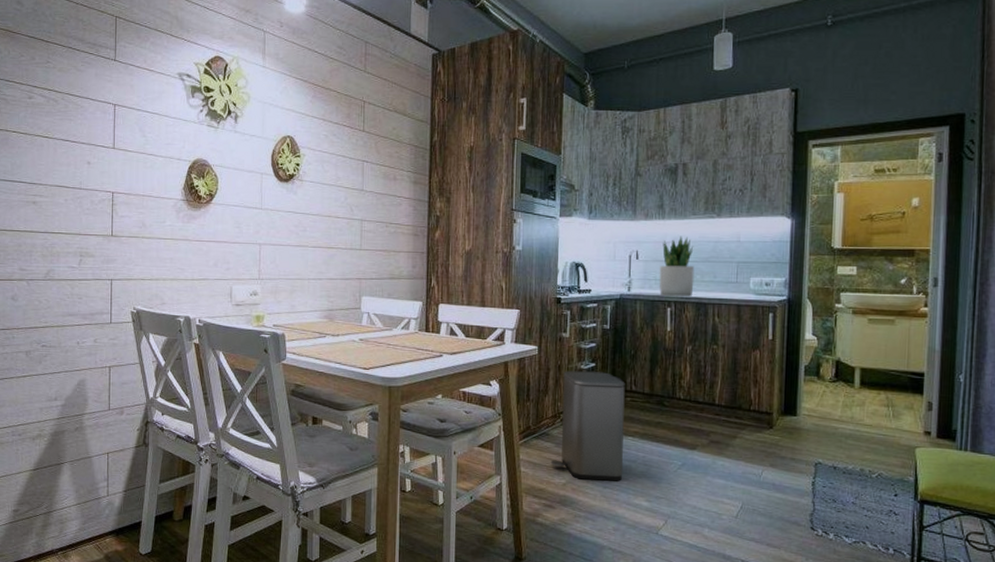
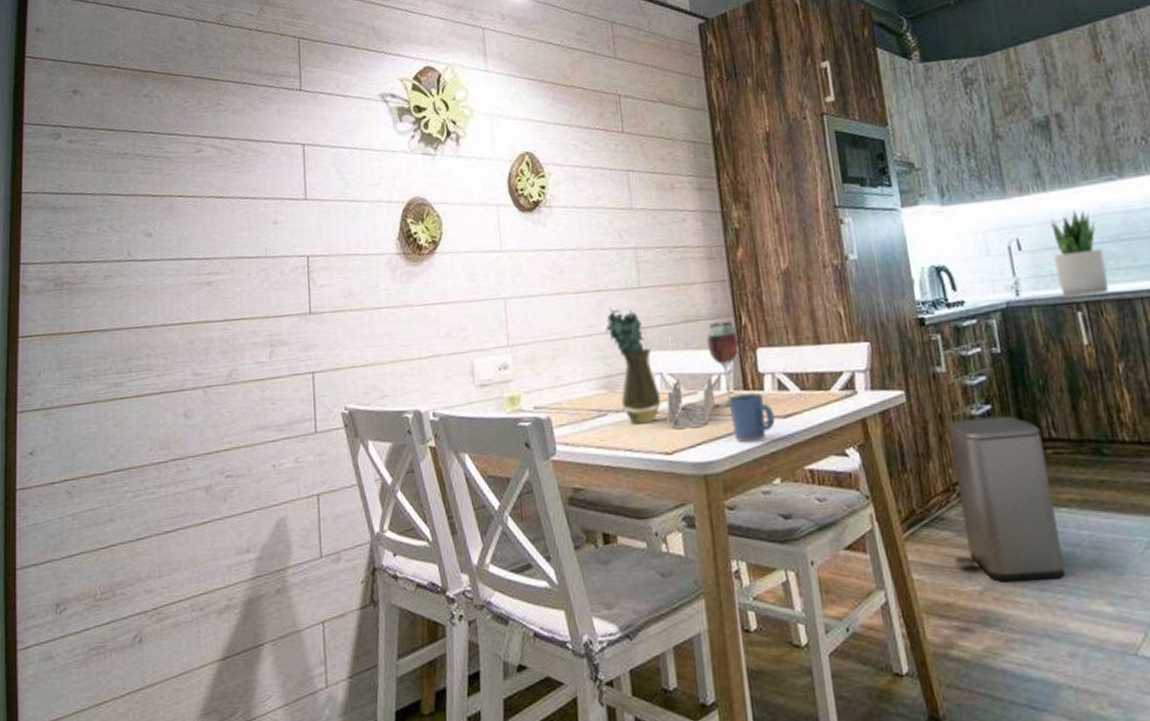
vase: none [332,261,365,347] -> present [605,307,661,425]
napkin holder: none [368,319,405,354] -> present [666,376,716,430]
wineglass: none [404,282,428,343] -> present [706,321,740,408]
mug: none [413,334,445,368] -> present [727,393,775,442]

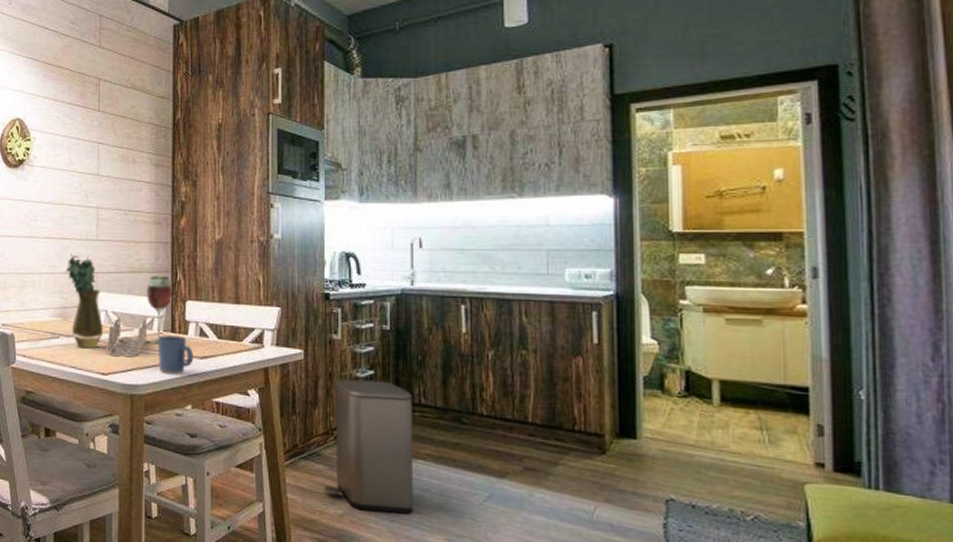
planter: present [1051,210,1109,297] -> none [449,219,493,293]

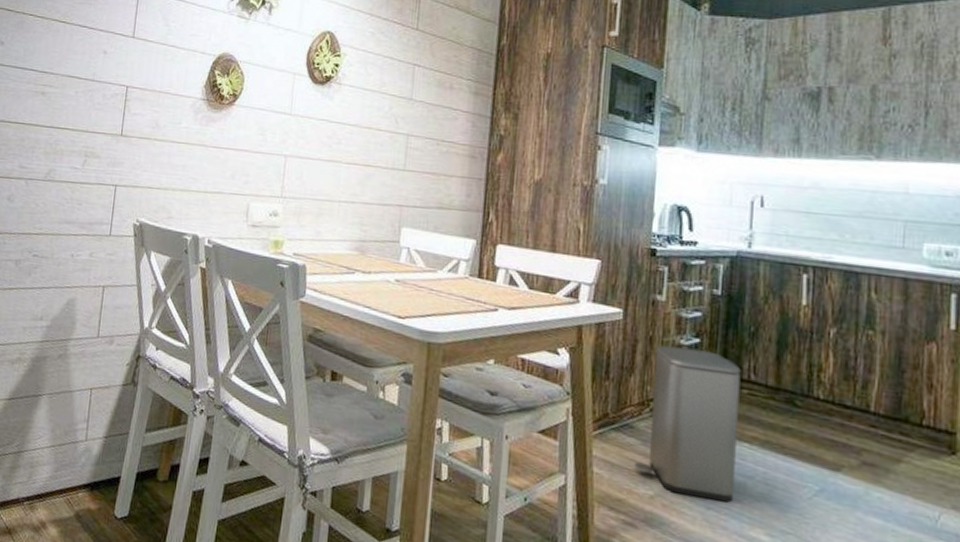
vase: present [65,253,103,349] -> none [367,182,404,289]
napkin holder: present [107,317,148,358] -> none [405,256,453,302]
wineglass: present [147,276,173,345] -> none [451,214,484,290]
mug: present [157,335,194,374] -> none [461,280,501,324]

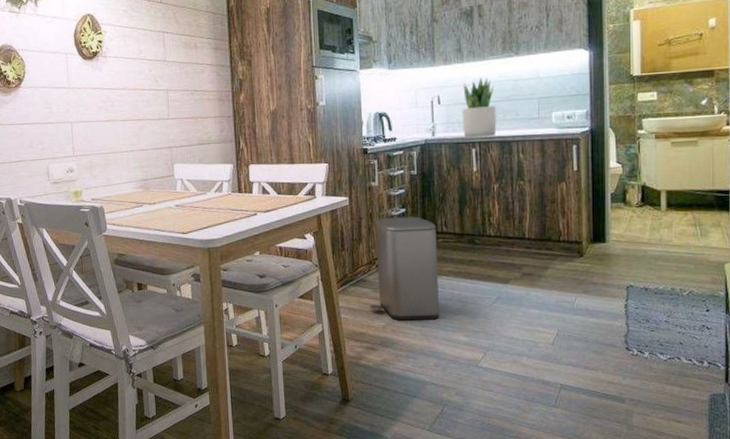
planter: none [791,180,843,263] -> present [461,77,497,138]

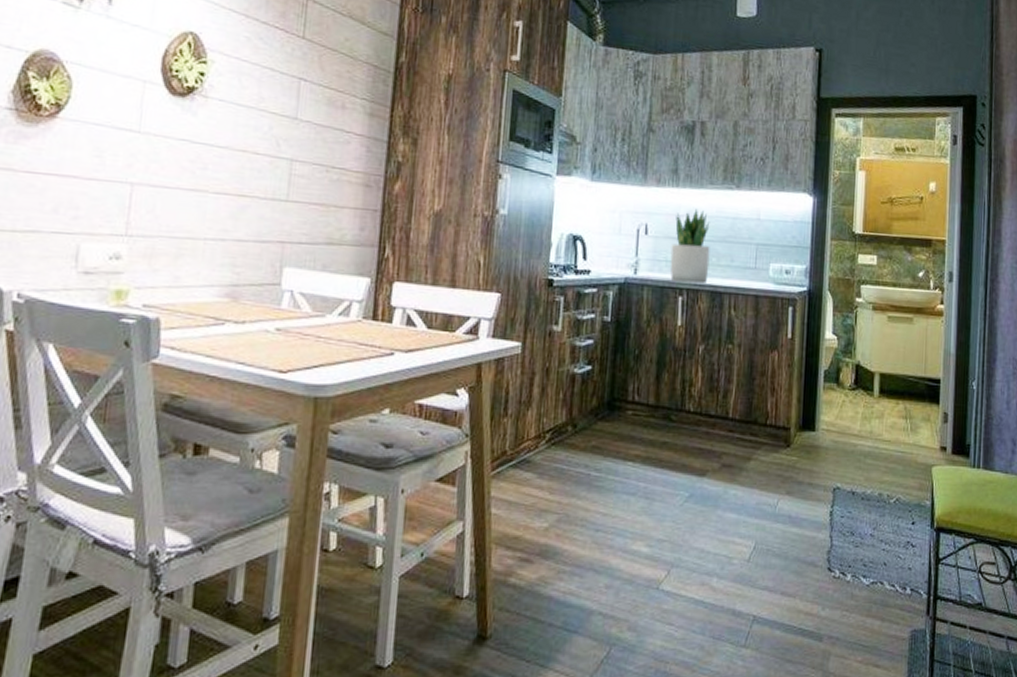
pedal bin: present [369,216,440,321] -> none [530,375,627,522]

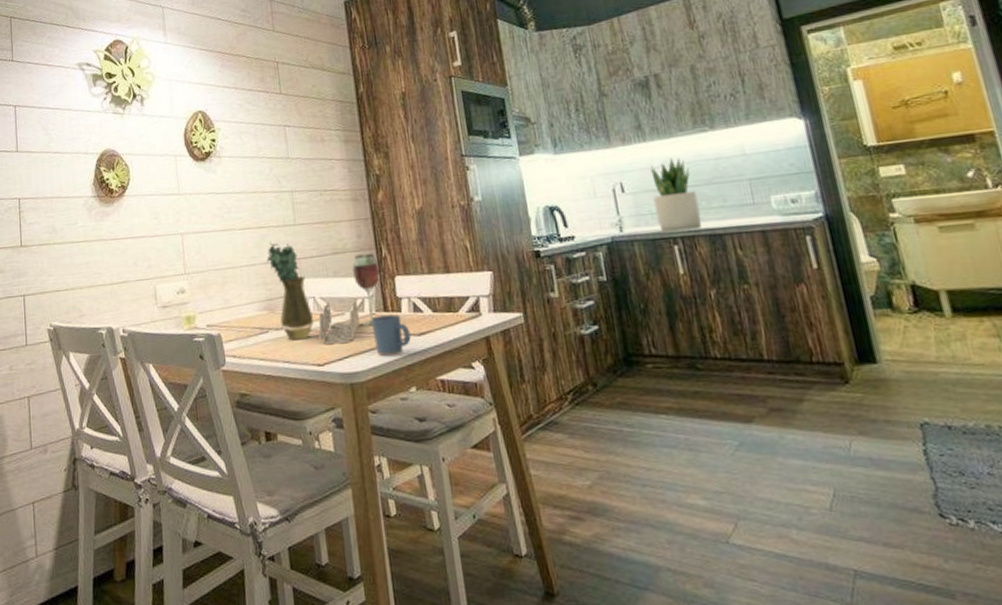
vase: none [240,215,287,339] -> present [266,241,314,341]
napkin holder: none [288,300,344,351] -> present [318,300,360,345]
wineglass: none [342,250,379,335] -> present [352,253,381,327]
mug: none [353,323,397,371] -> present [370,314,411,356]

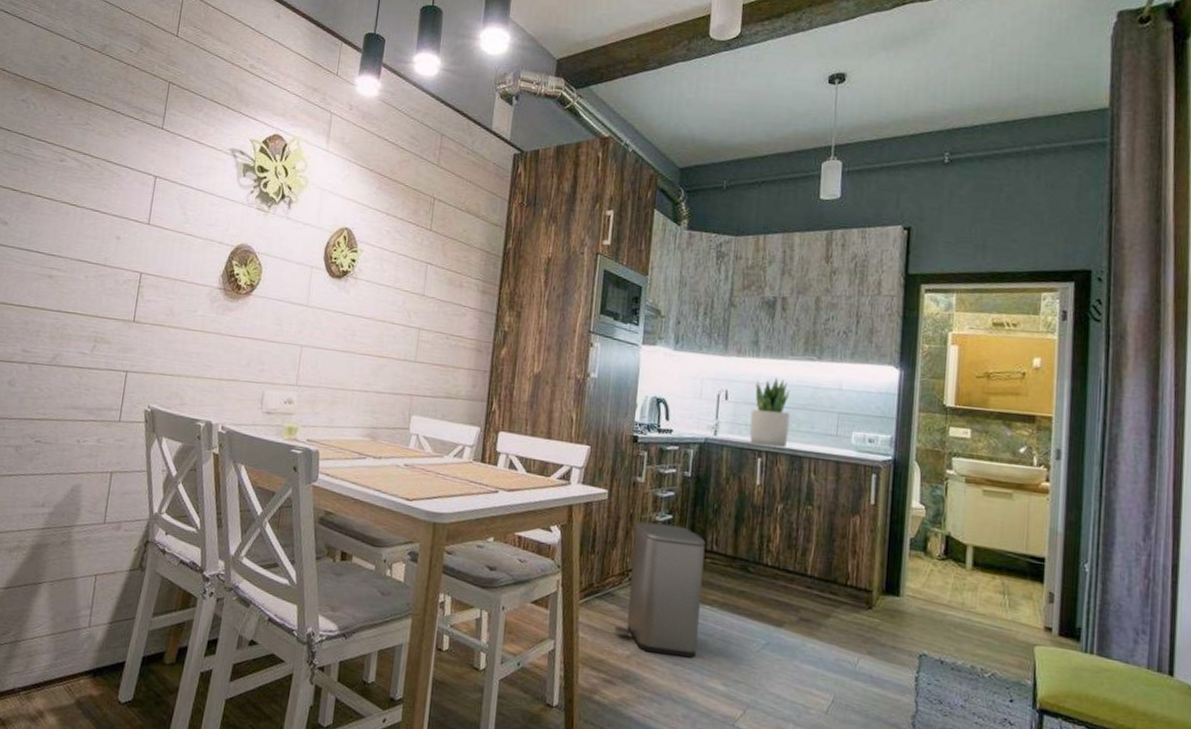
vase: present [266,241,314,341] -> none [379,372,414,473]
napkin holder: present [318,300,360,345] -> none [413,442,458,485]
wineglass: present [352,253,381,327] -> none [456,403,487,474]
mug: present [370,314,411,356] -> none [464,464,501,505]
pedal bin: none [560,335,664,478] -> present [614,521,706,658]

